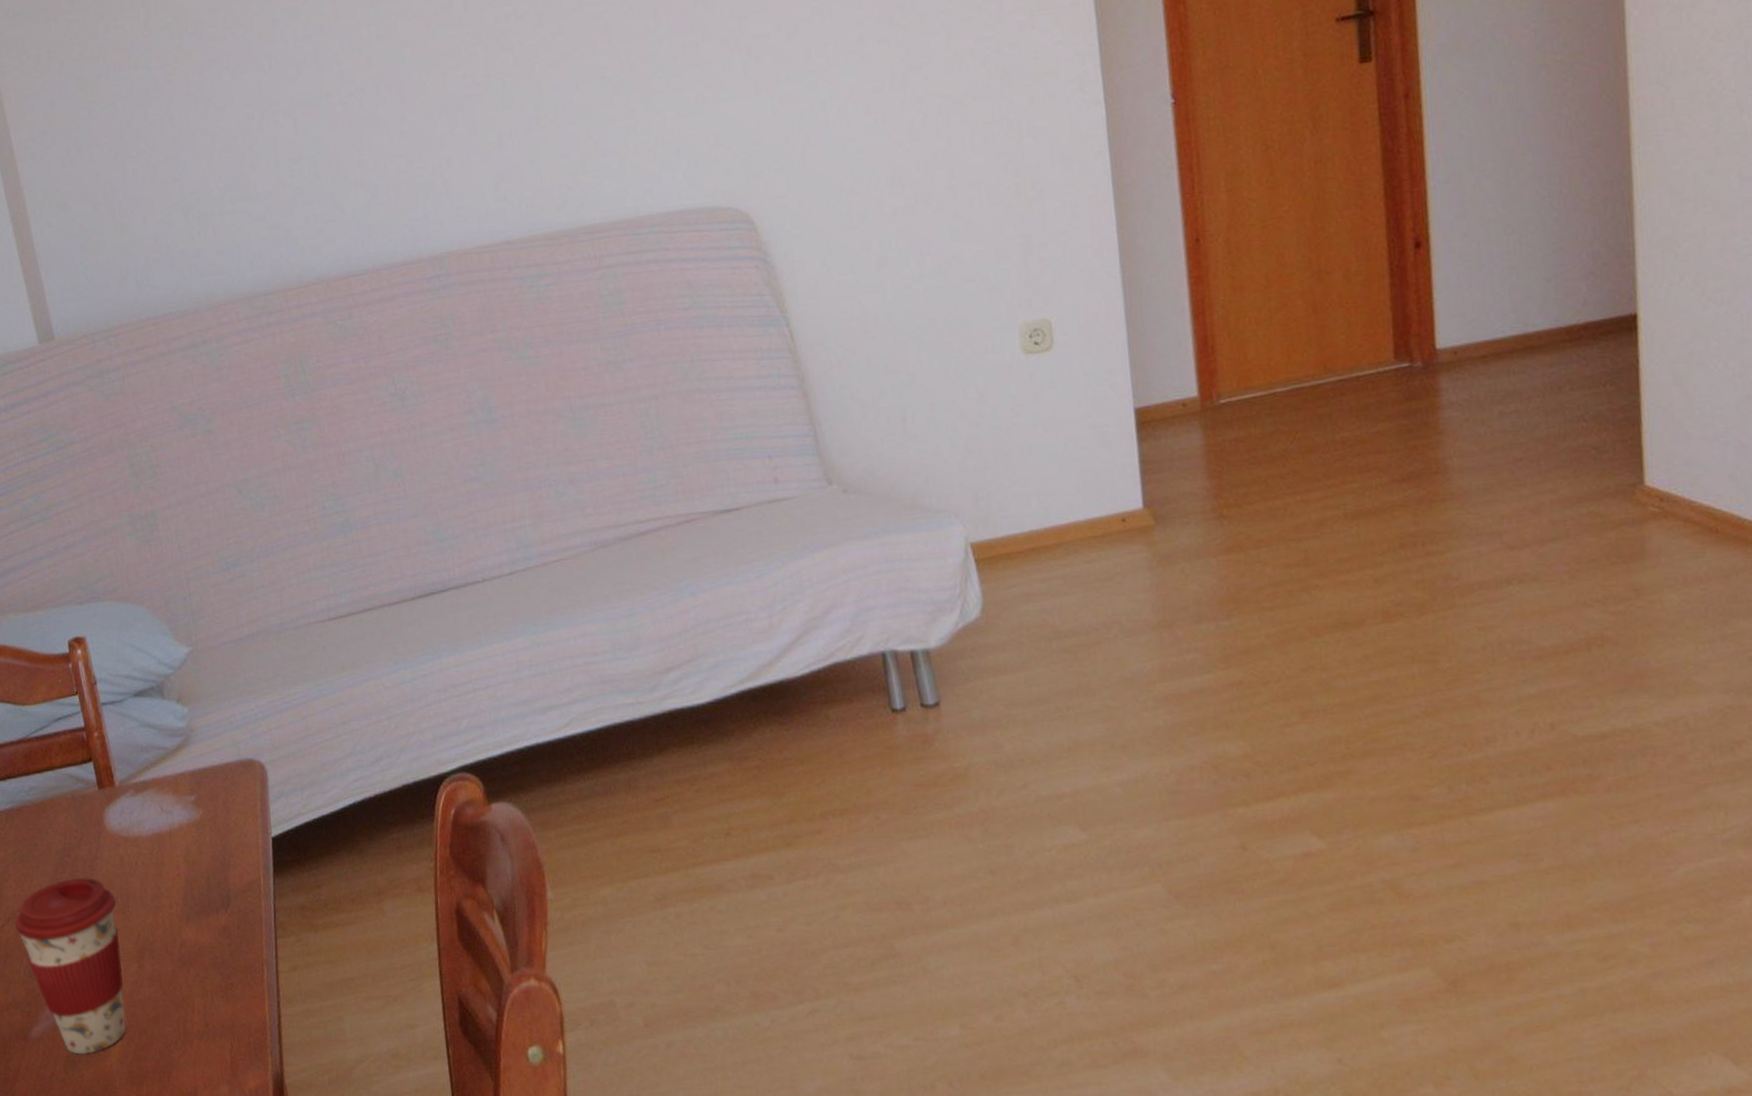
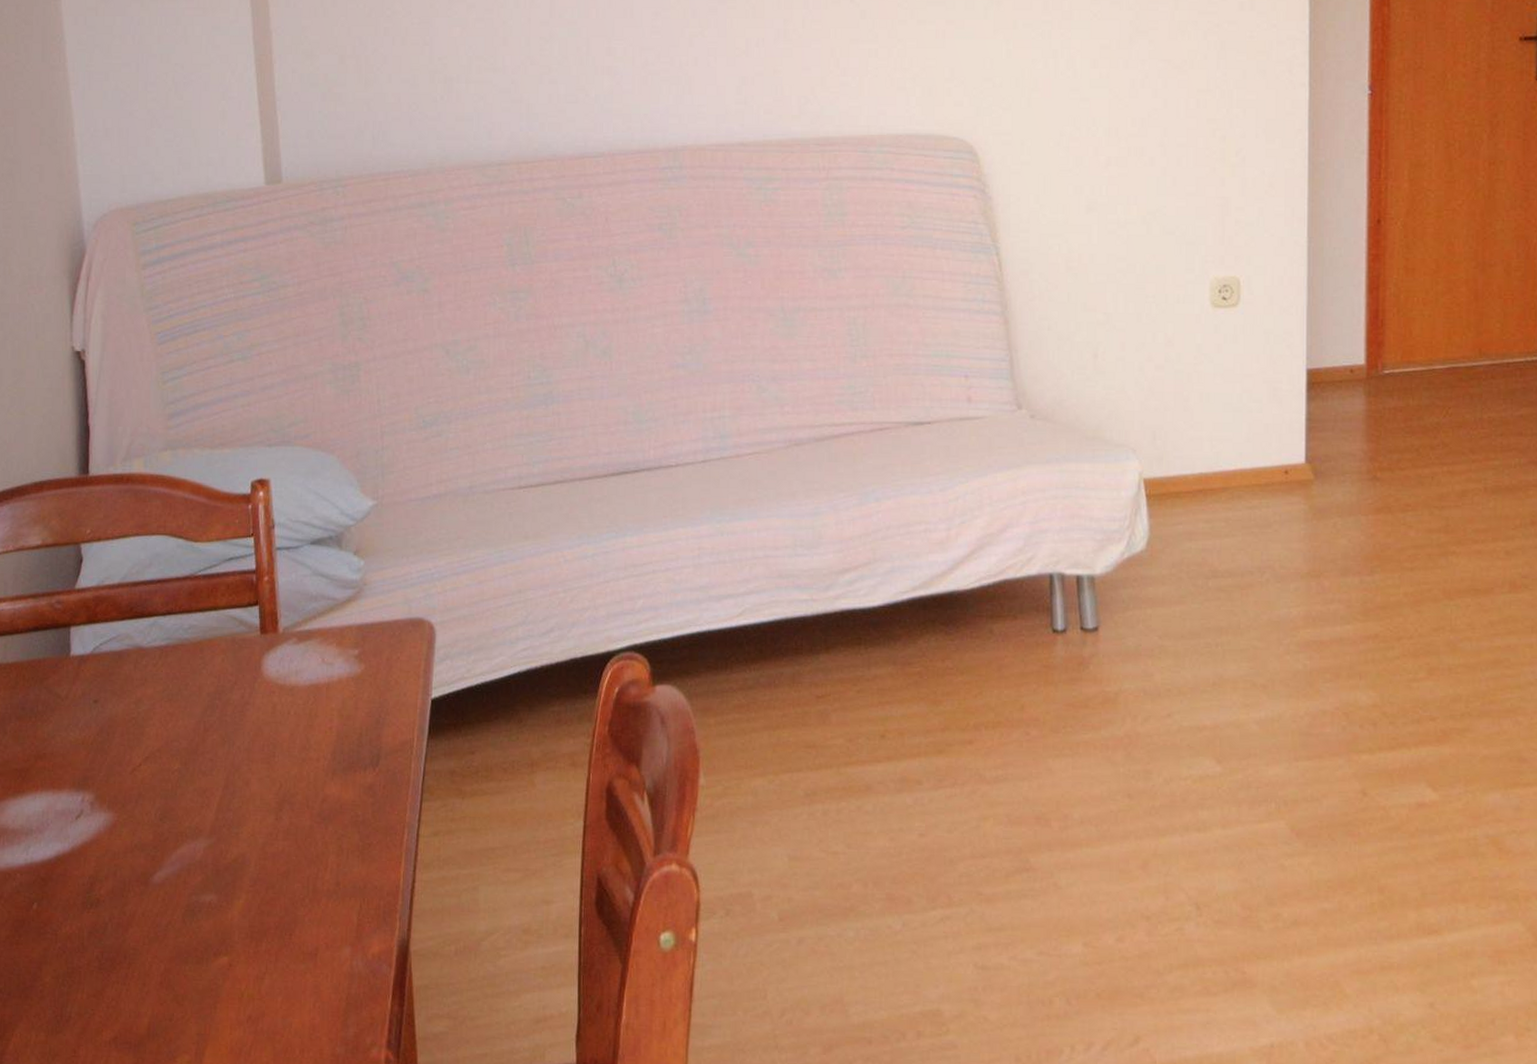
coffee cup: present [14,877,126,1054] -> none [152,722,263,905]

